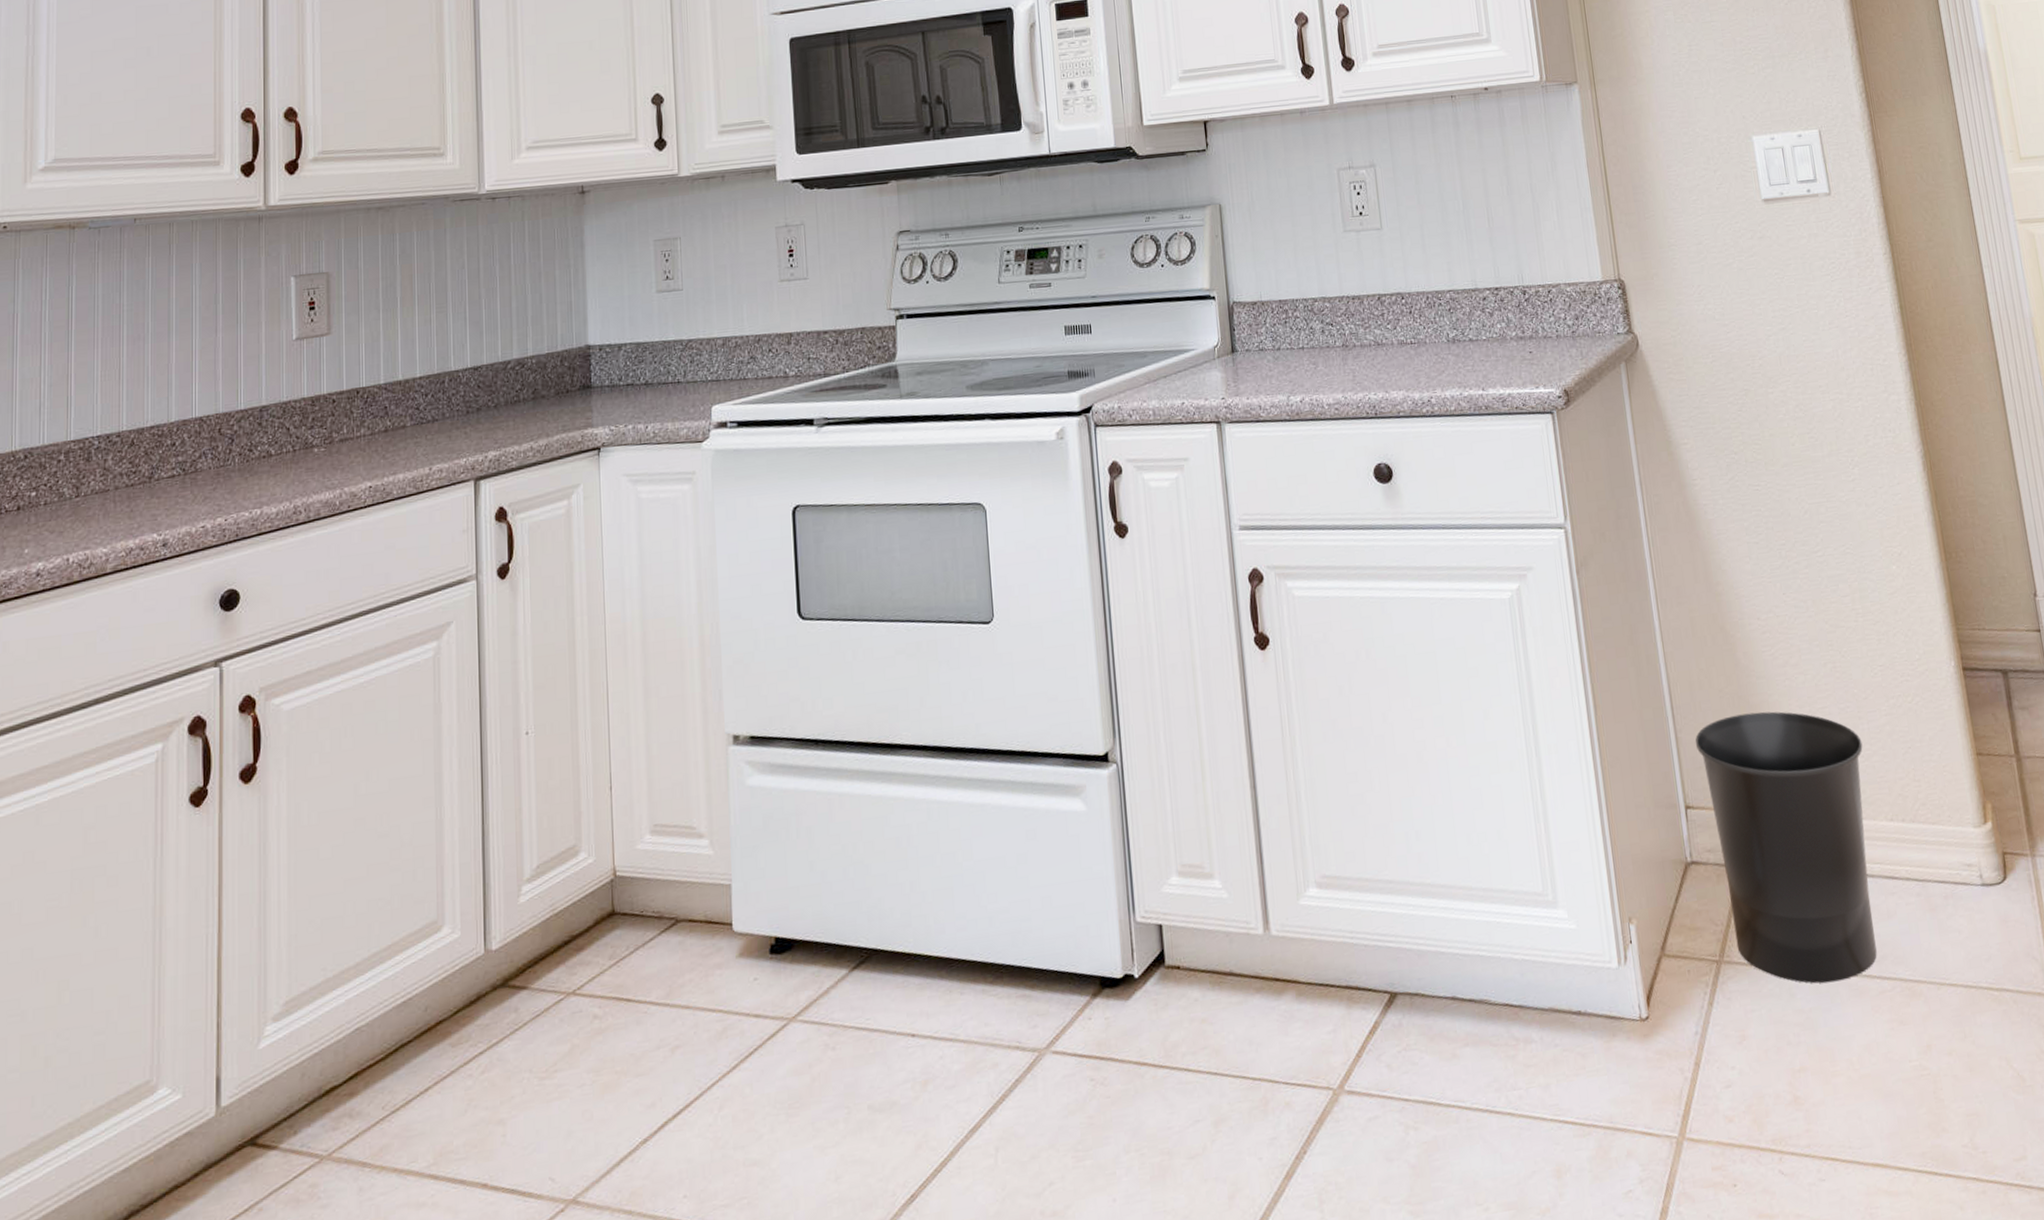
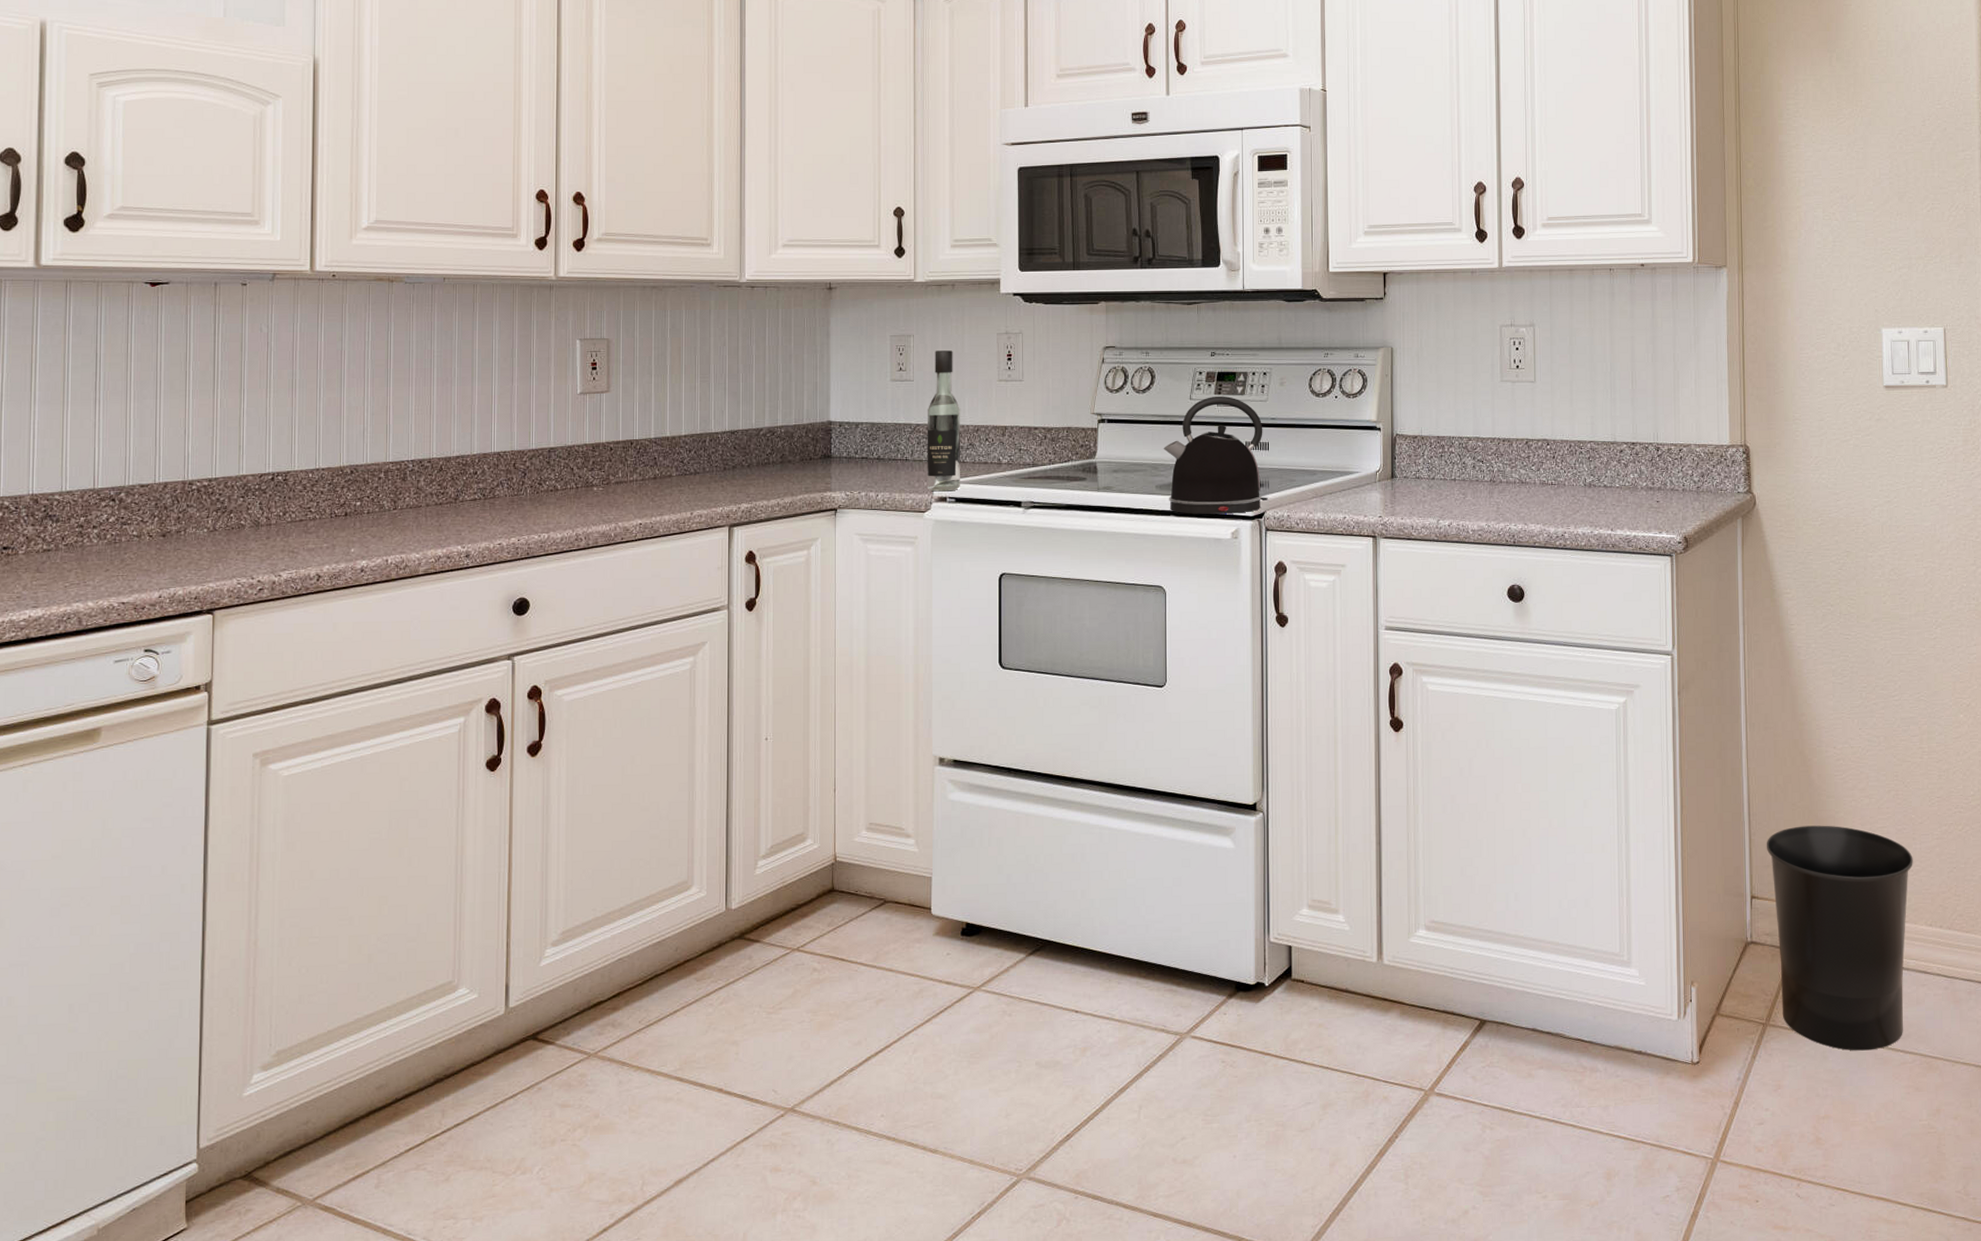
bottle: none [699,251,742,417] -> present [927,350,961,492]
kettle: none [972,275,1095,416] -> present [1163,396,1268,514]

